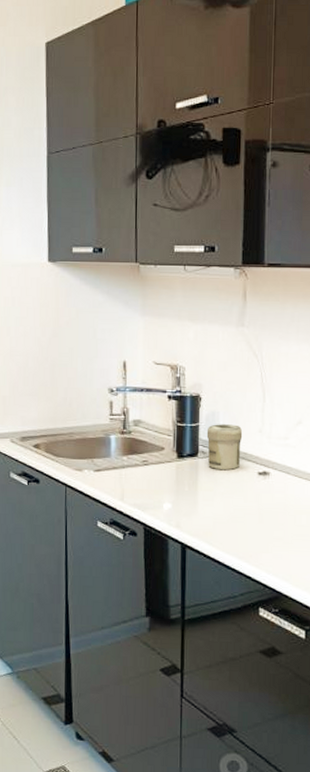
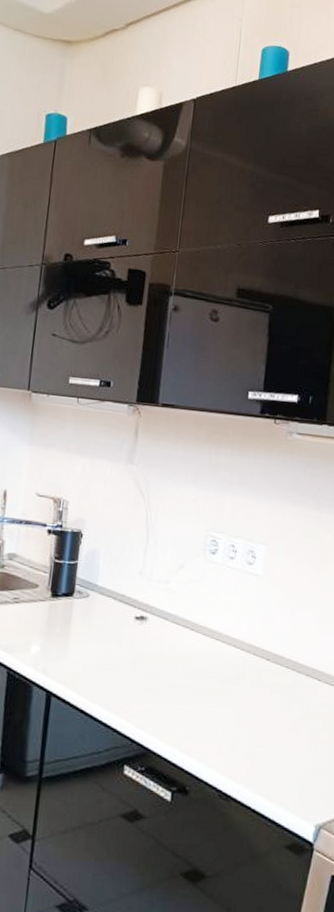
jar: present [206,424,243,471] -> none [83,563,123,613]

